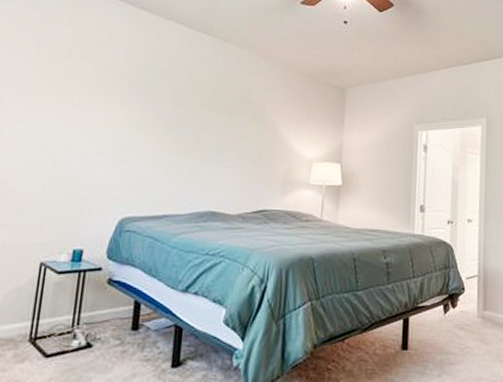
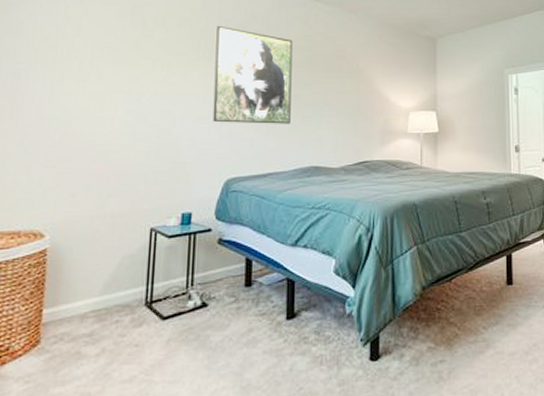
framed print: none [111,60,199,166] -> present [212,25,293,124]

